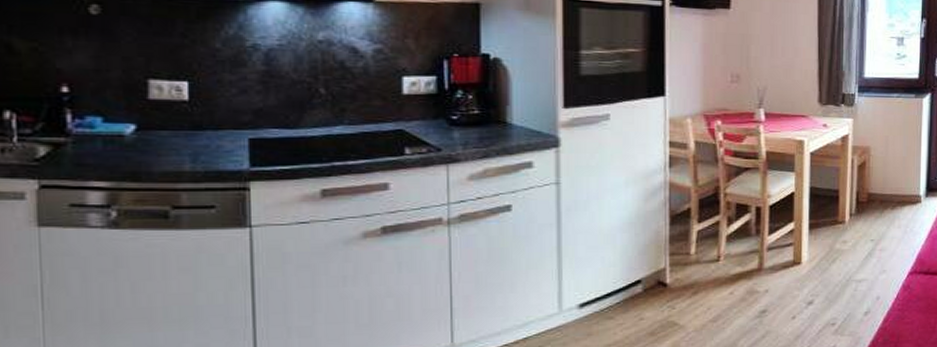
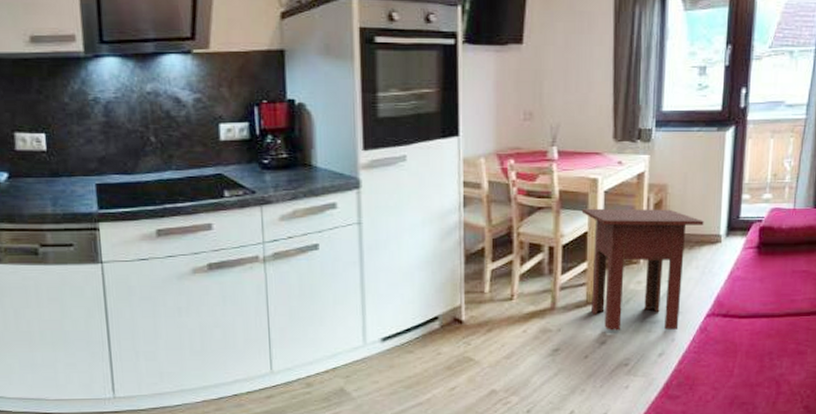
side table: none [788,169,905,290] -> present [581,208,704,331]

